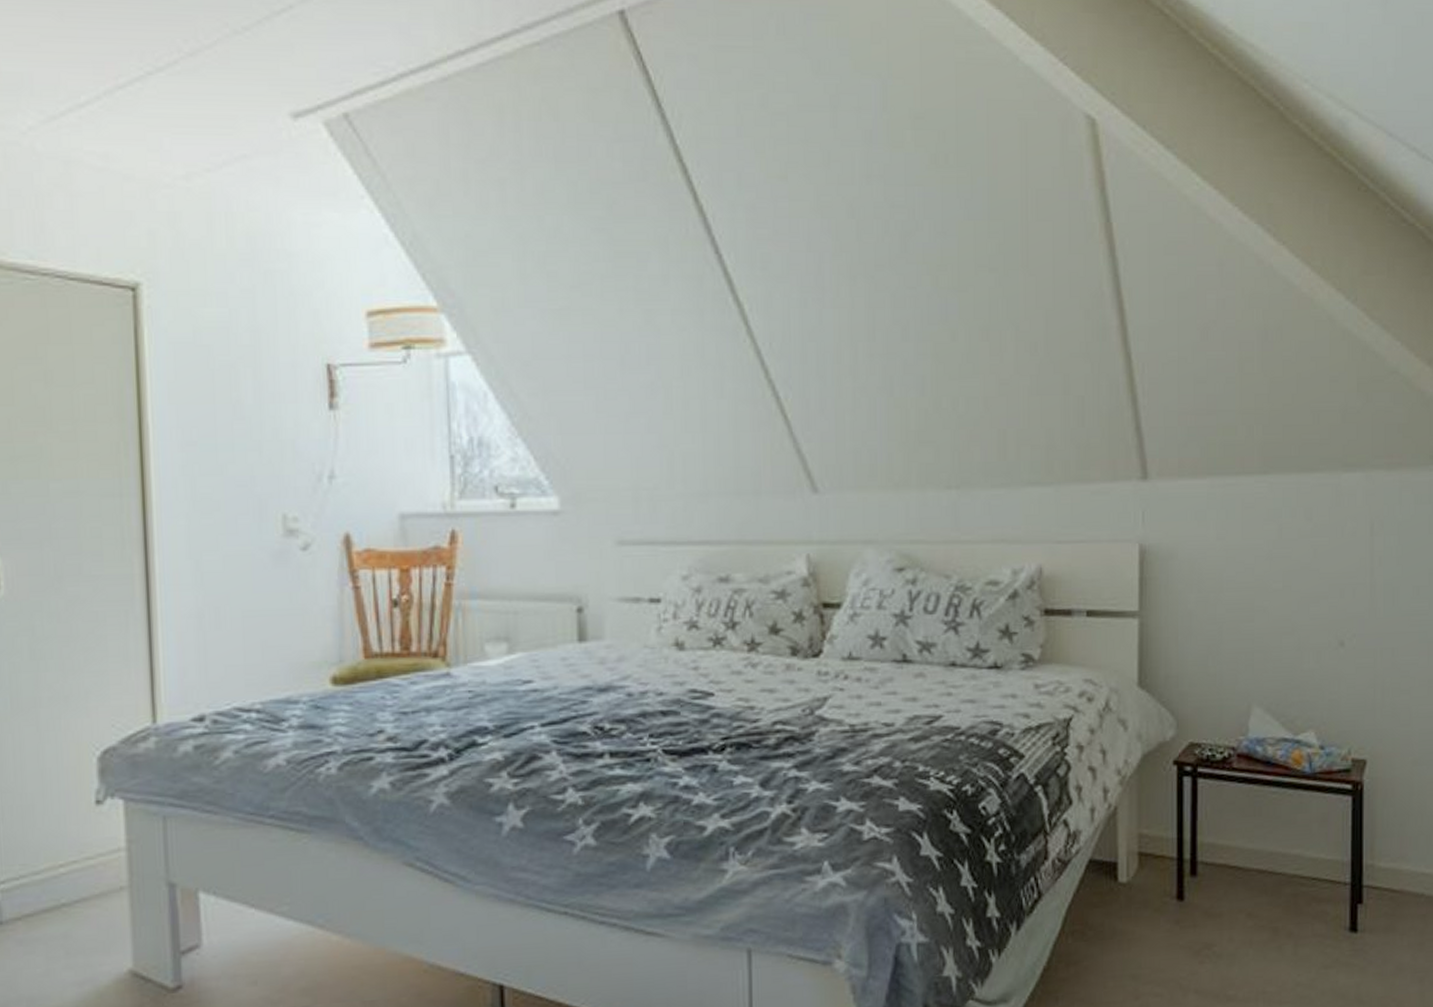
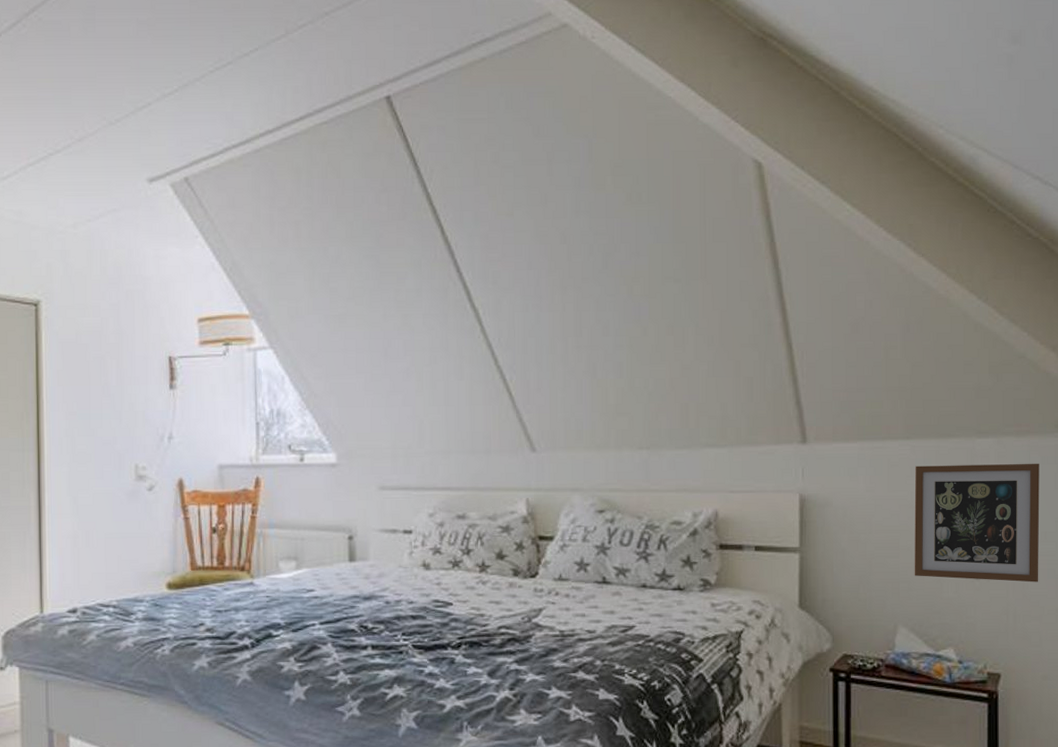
picture frame: none [1270,503,1412,648] -> present [914,464,1040,582]

